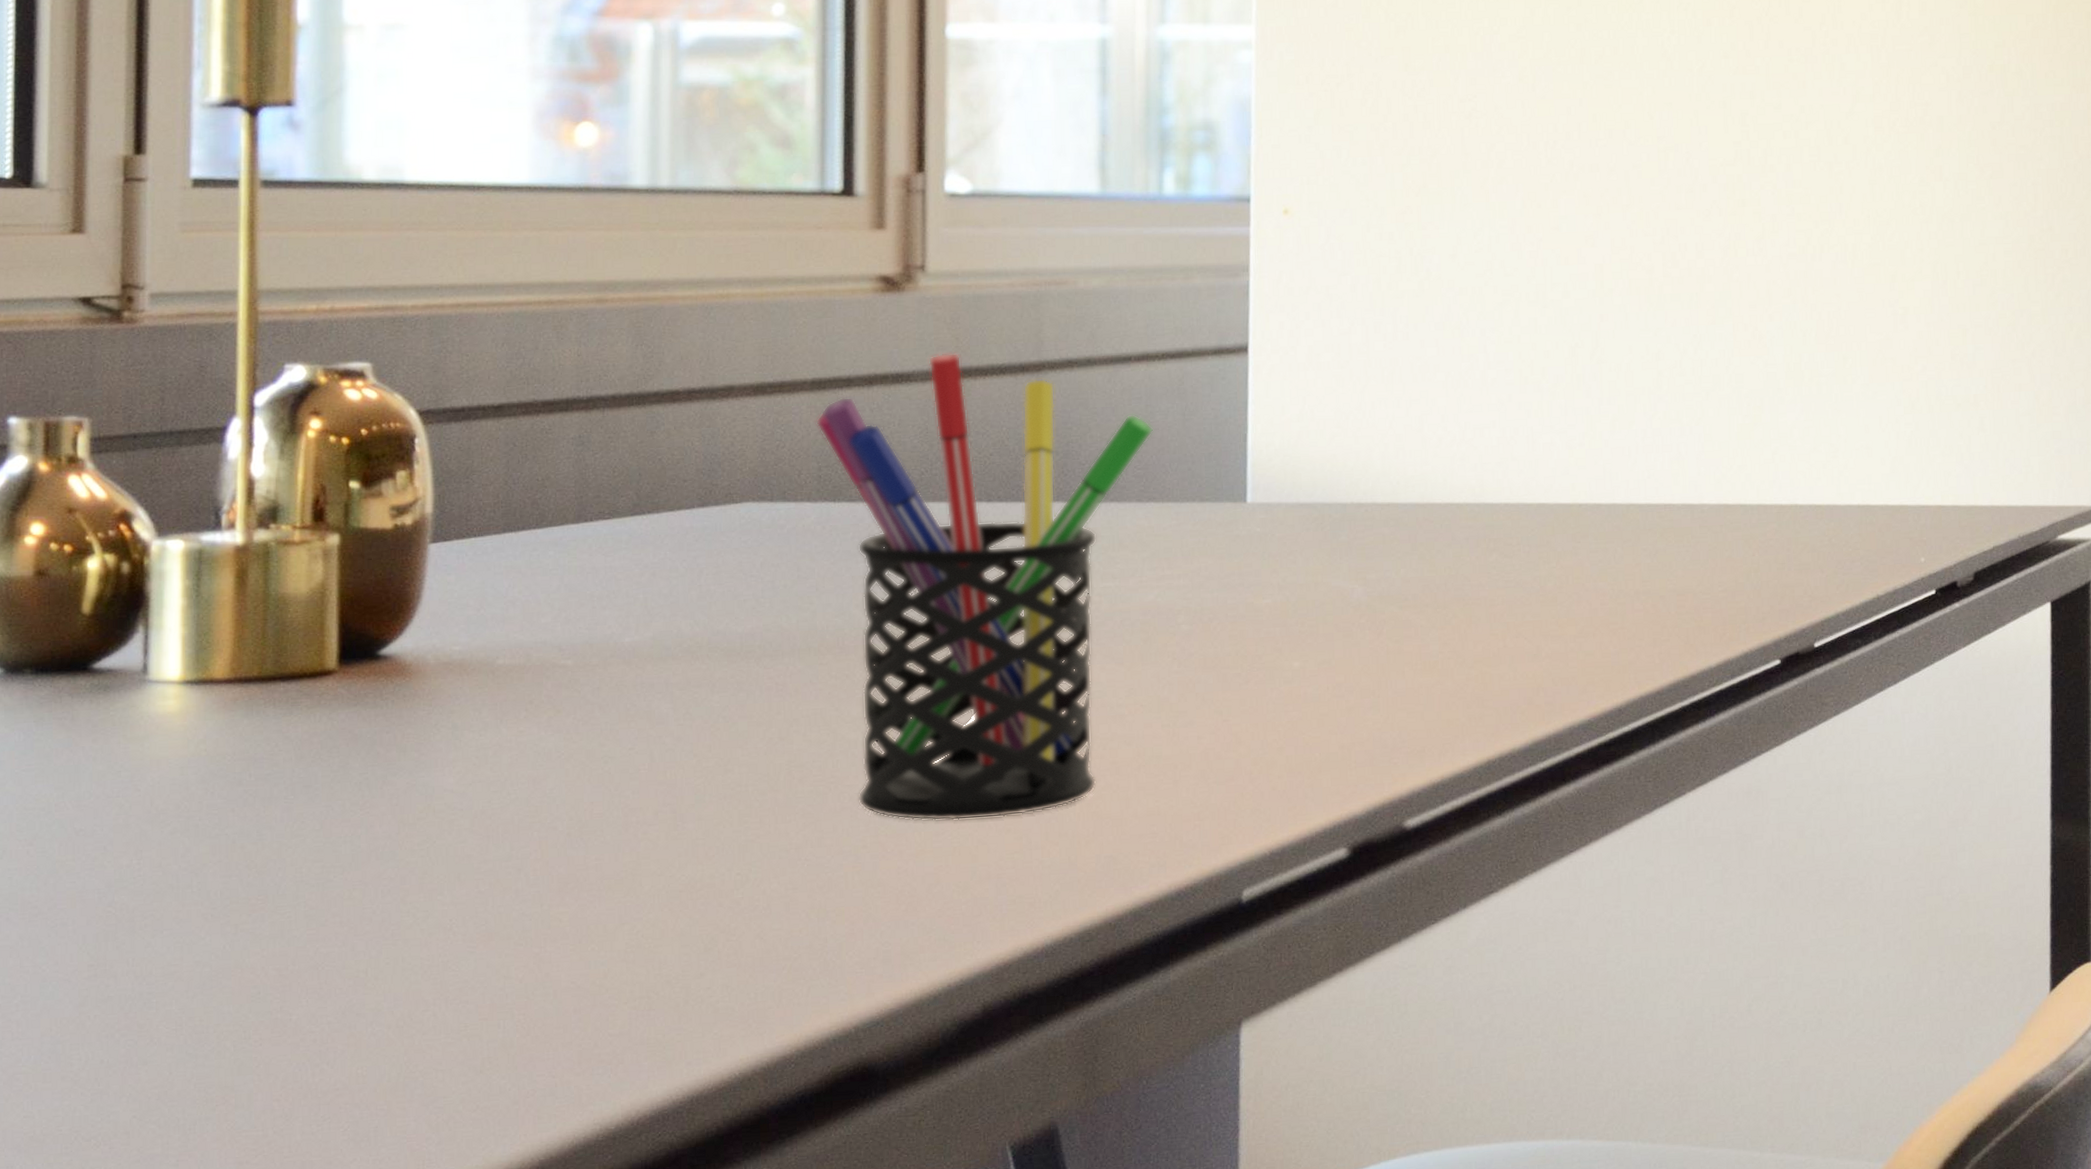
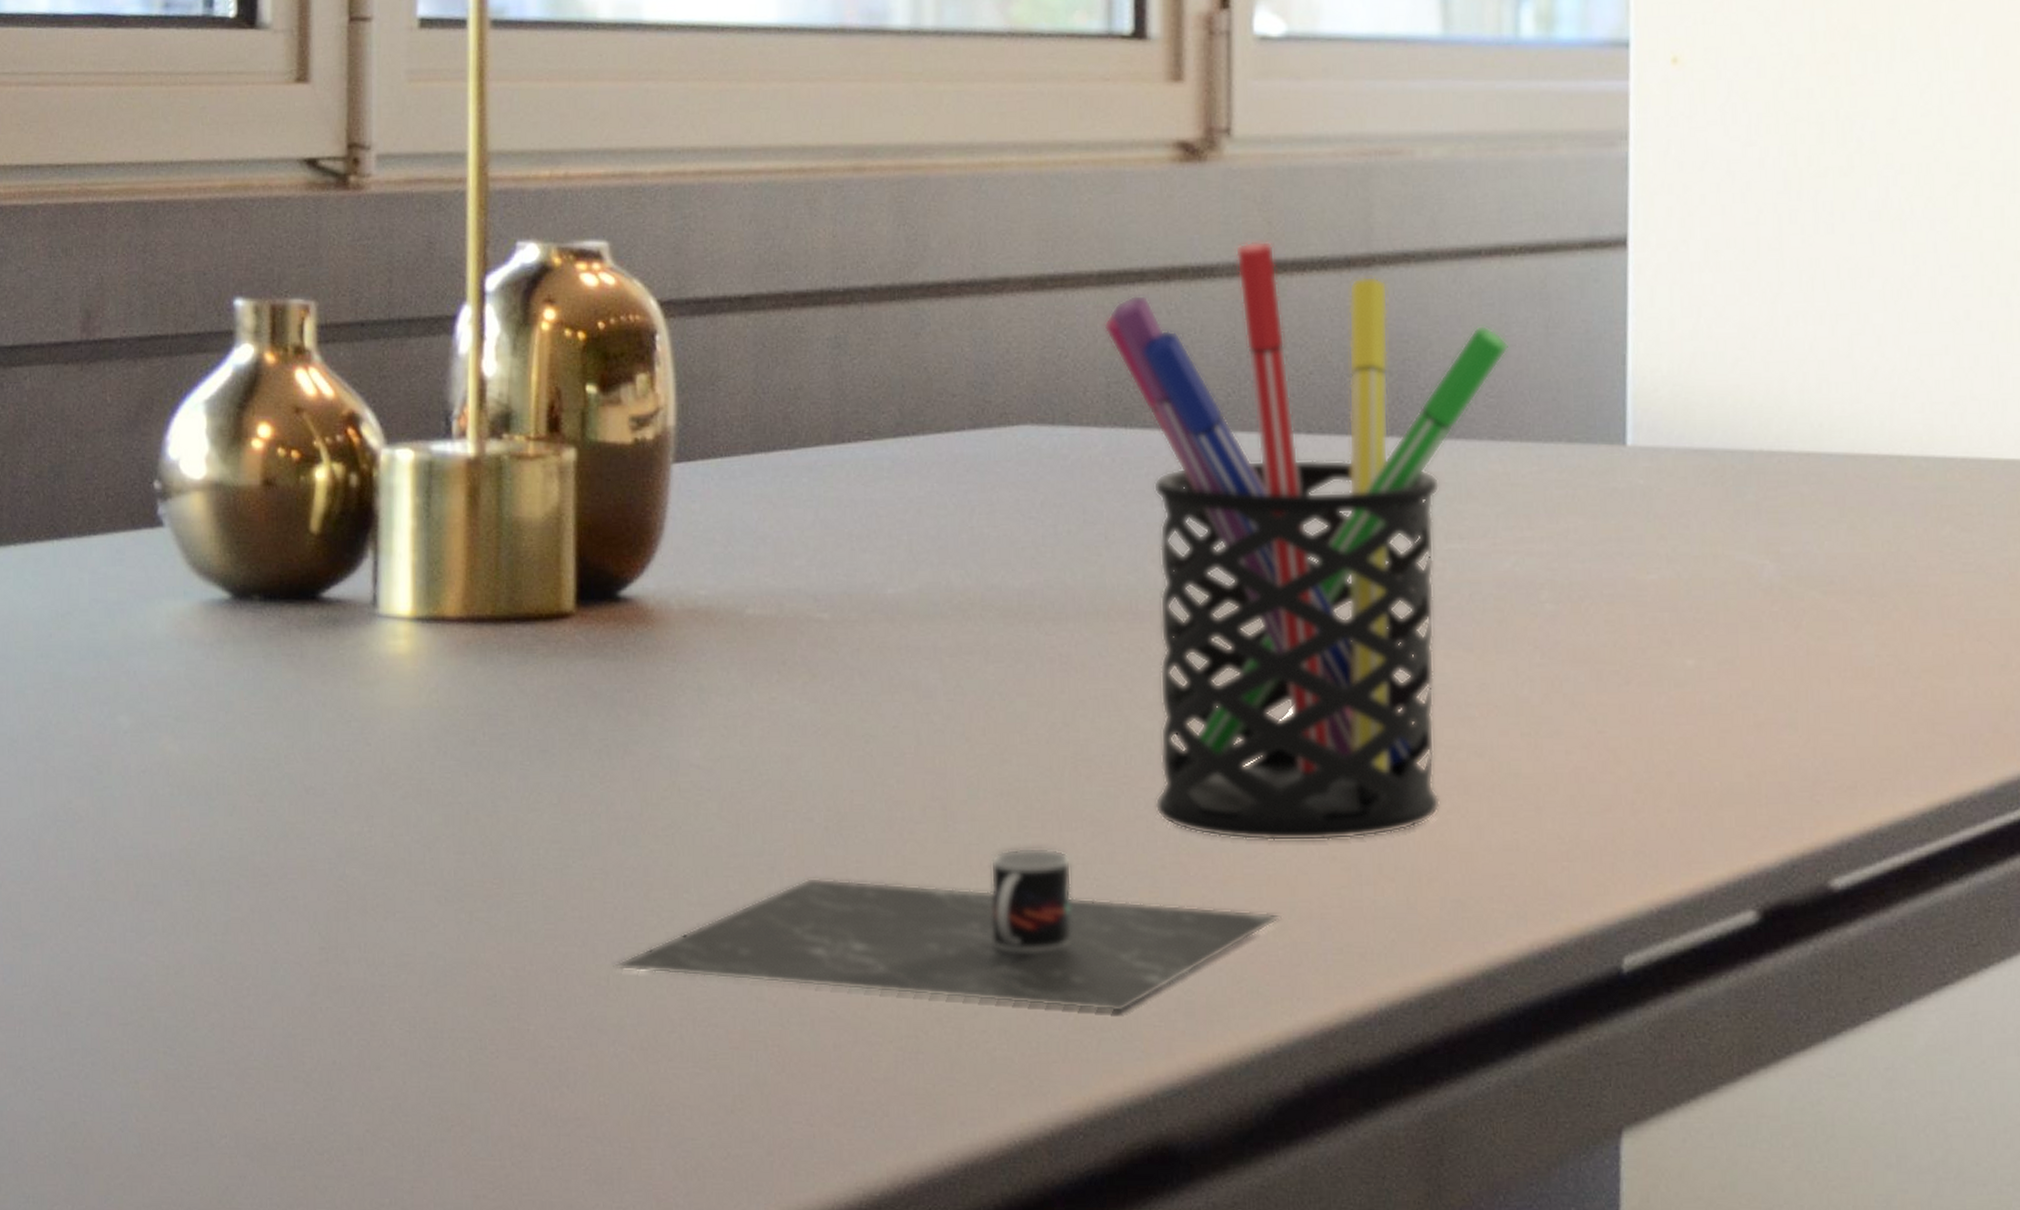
cup: none [371,837,965,965] -> present [613,847,1282,1013]

